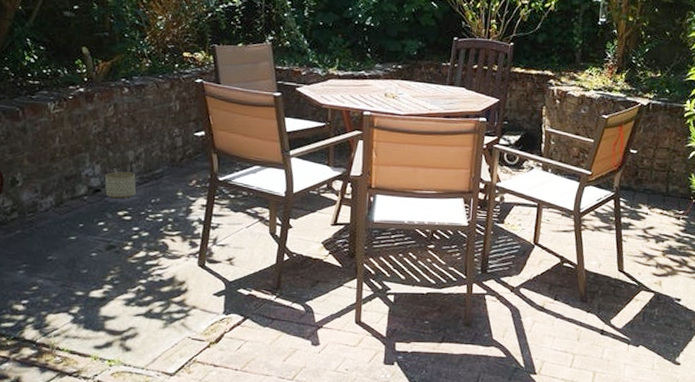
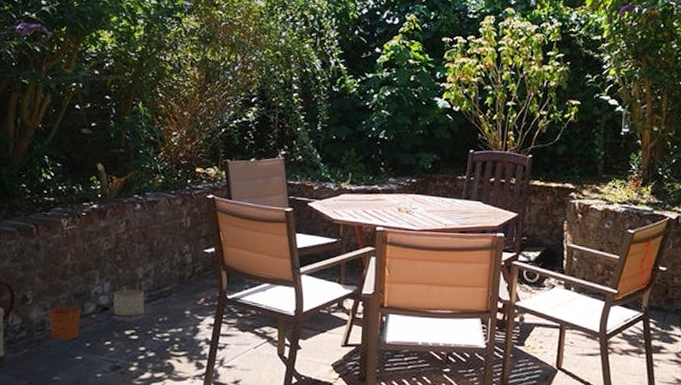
plant pot: none [40,178,73,222] -> present [48,296,82,341]

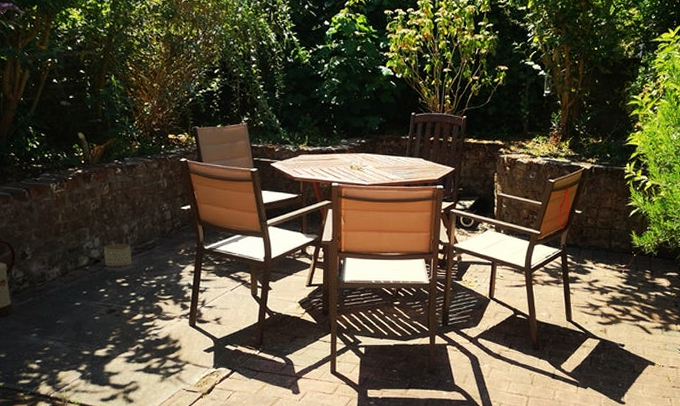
plant pot: present [48,296,82,341] -> none [47,251,76,290]

